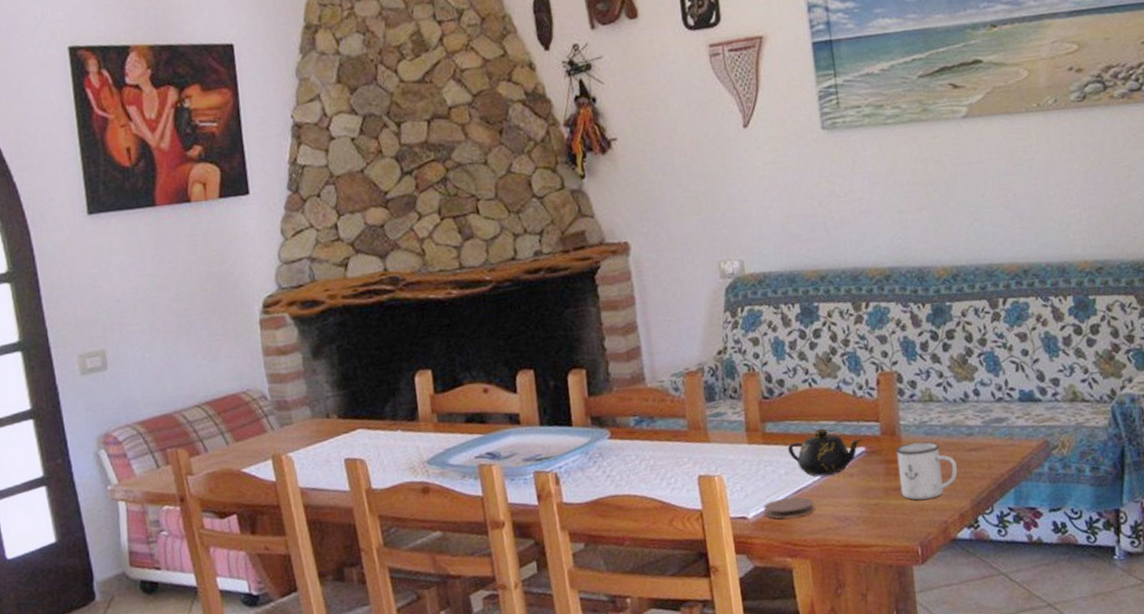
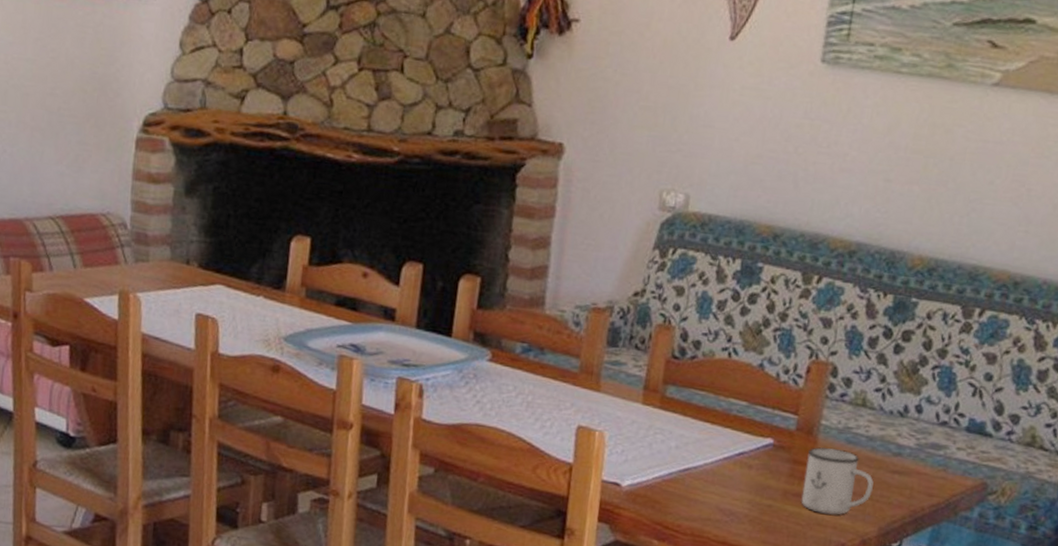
coaster: present [763,497,815,519] -> none [640,473,701,498]
teapot: present [787,428,862,476] -> none [685,407,773,461]

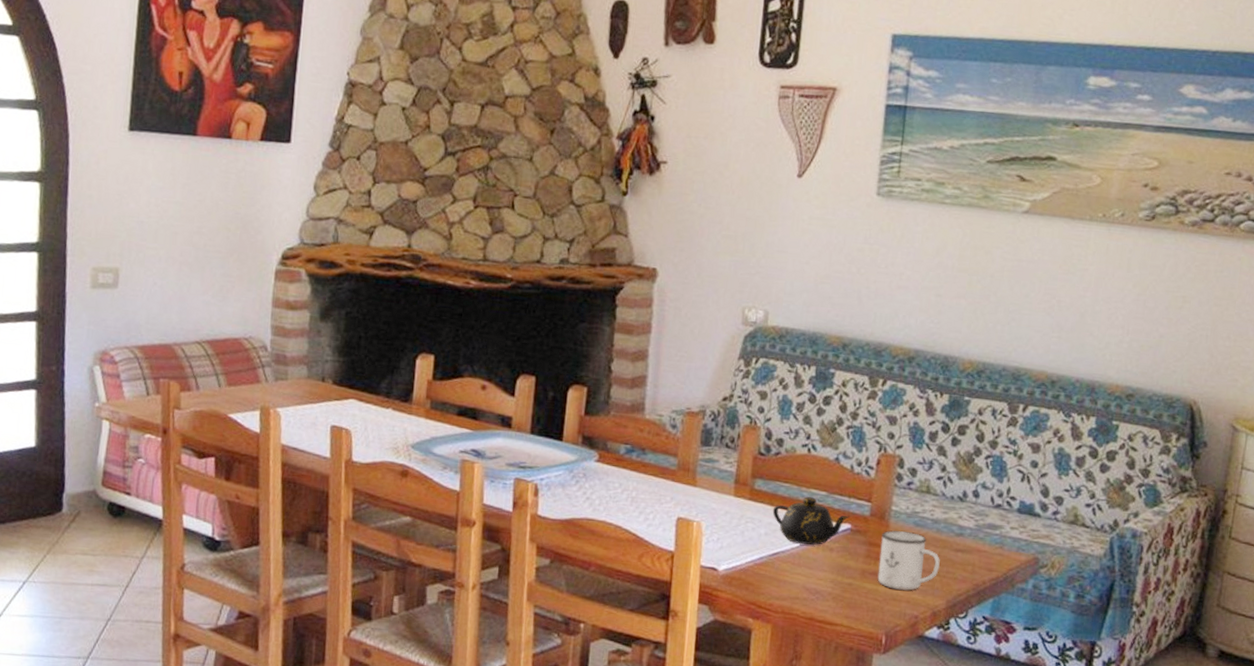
teapot: none [685,407,773,461] -> present [772,497,850,545]

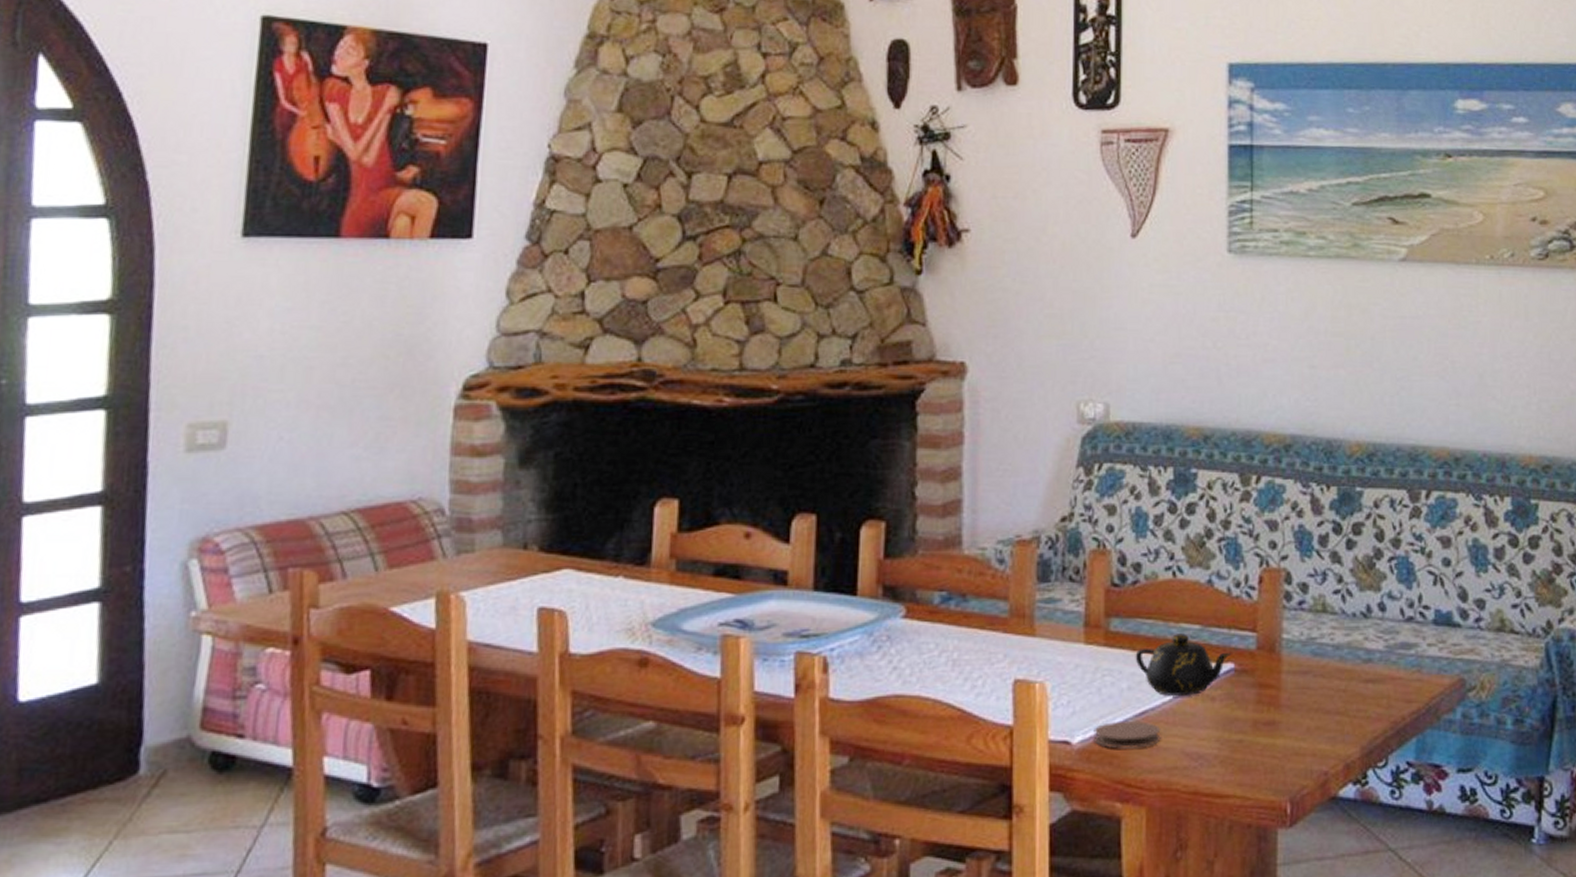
coaster: none [735,558,788,580] -> present [1093,721,1161,749]
mug: present [877,530,940,591] -> none [1273,664,1348,741]

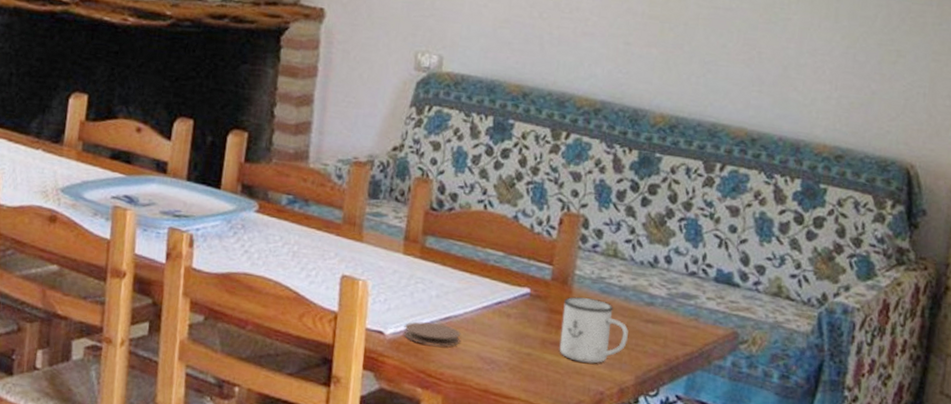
teapot: present [1135,634,1232,697] -> none [445,257,529,310]
mug: none [1273,664,1348,741] -> present [559,296,629,364]

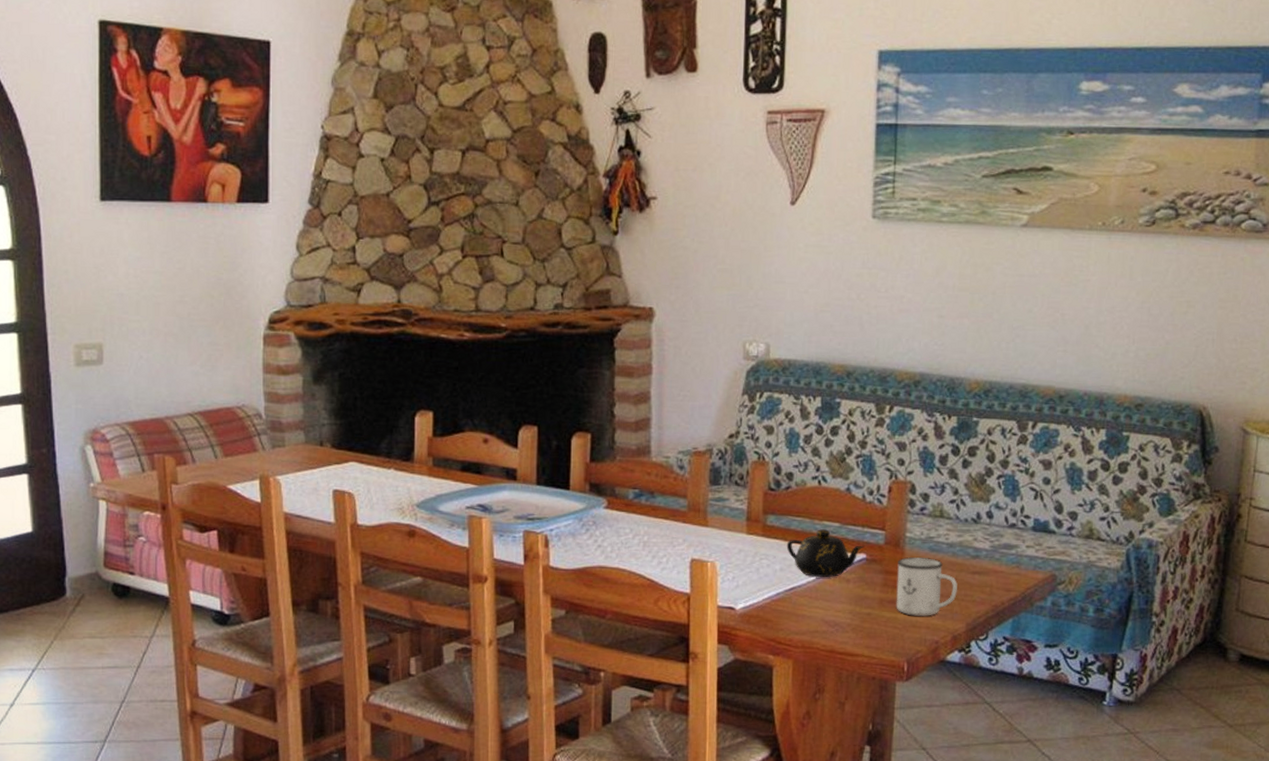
coaster: present [403,321,461,347] -> none [752,595,806,615]
teapot: none [445,257,529,310] -> present [786,529,865,578]

